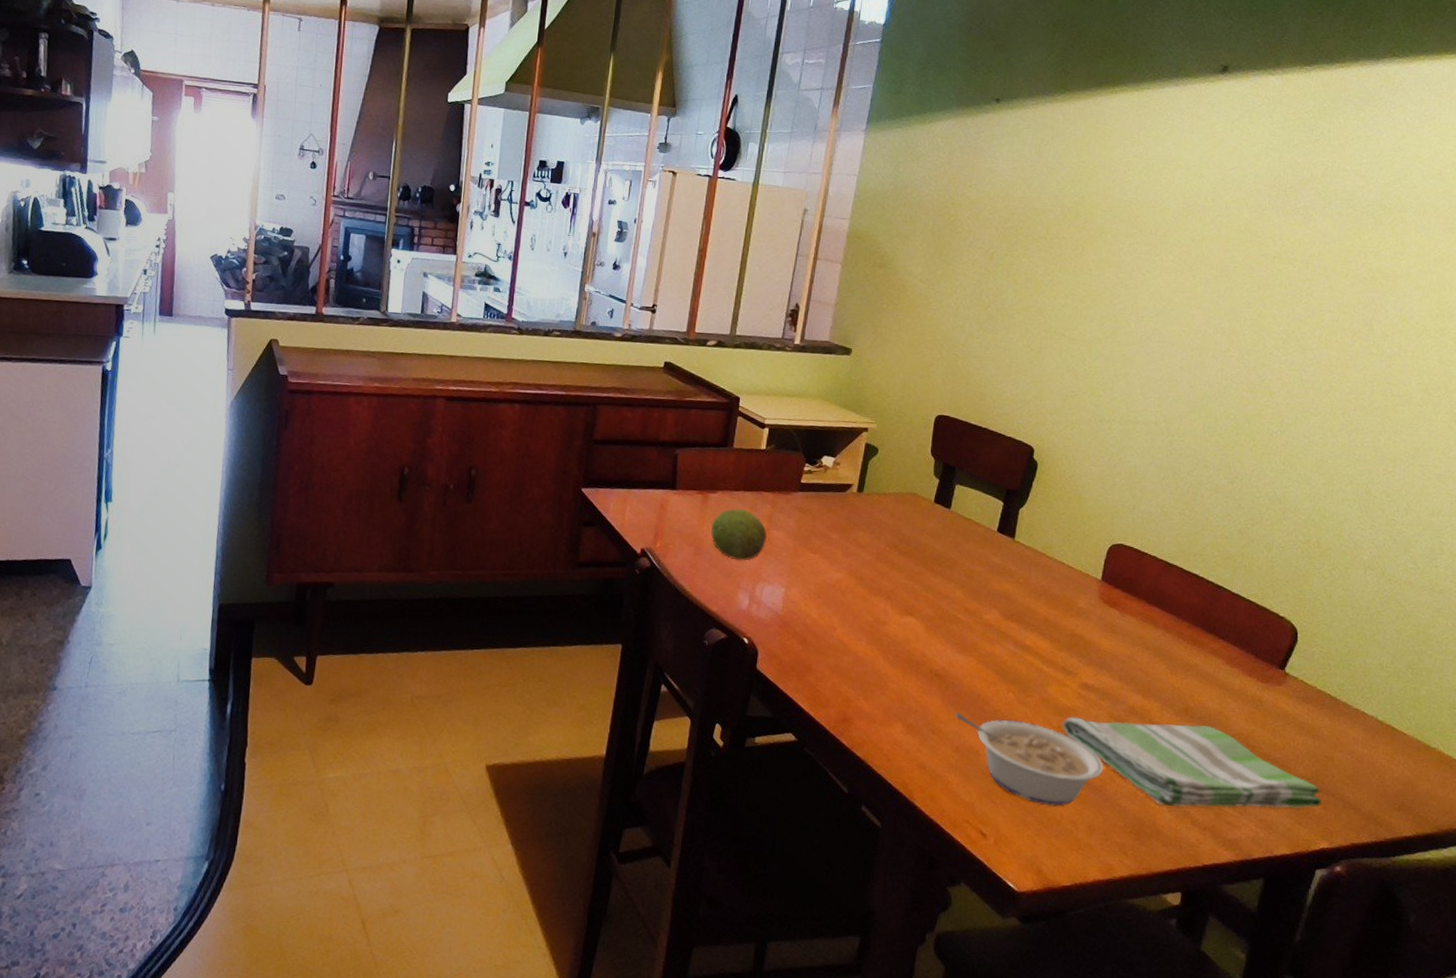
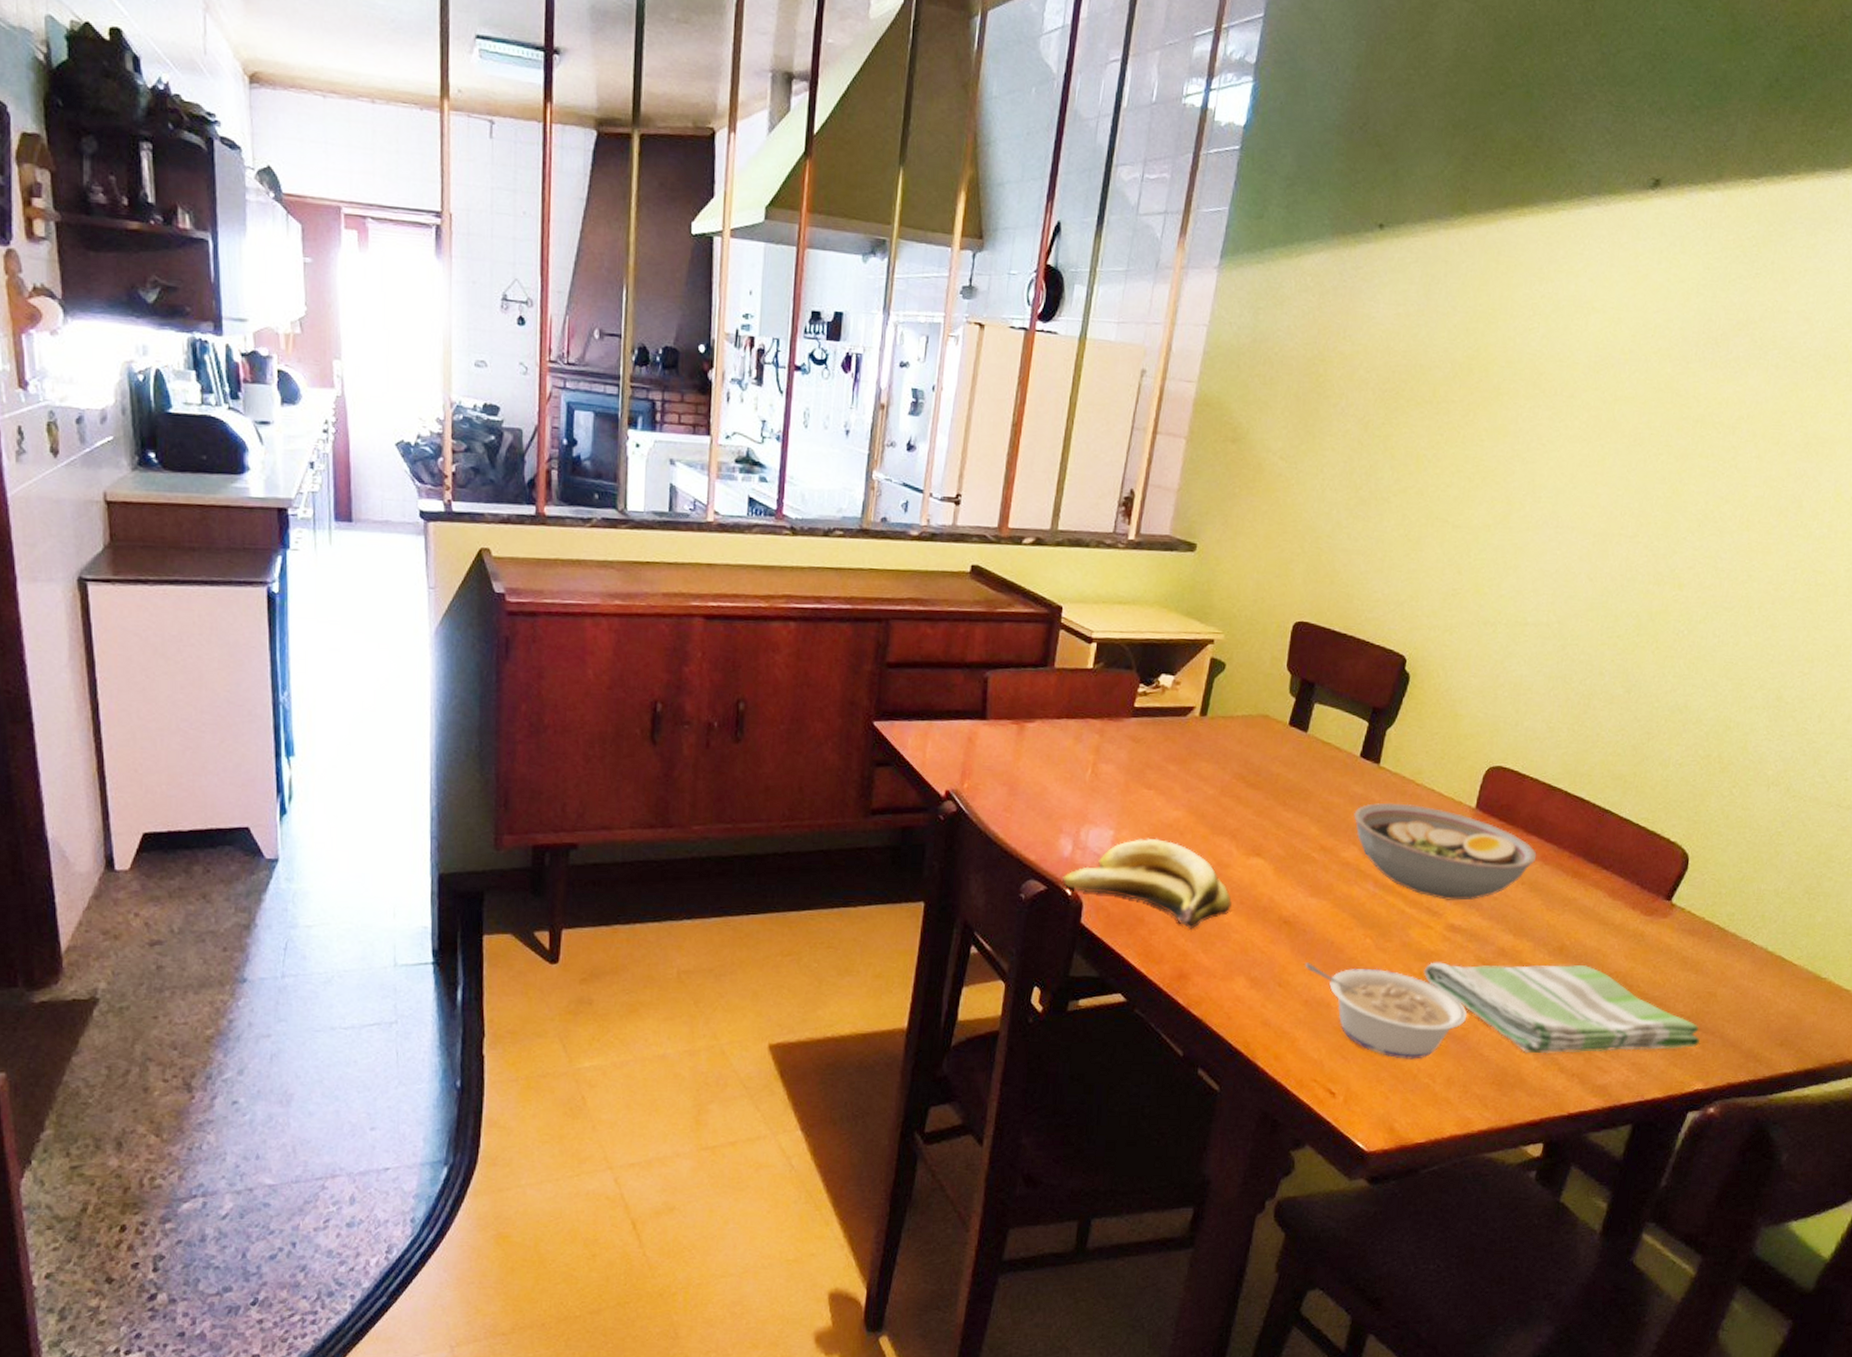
fruit: present [711,508,767,561] -> none [1028,739,1094,801]
banana: none [741,595,888,678] -> present [1063,838,1232,929]
bowl: none [993,572,1159,662] -> present [1354,802,1537,901]

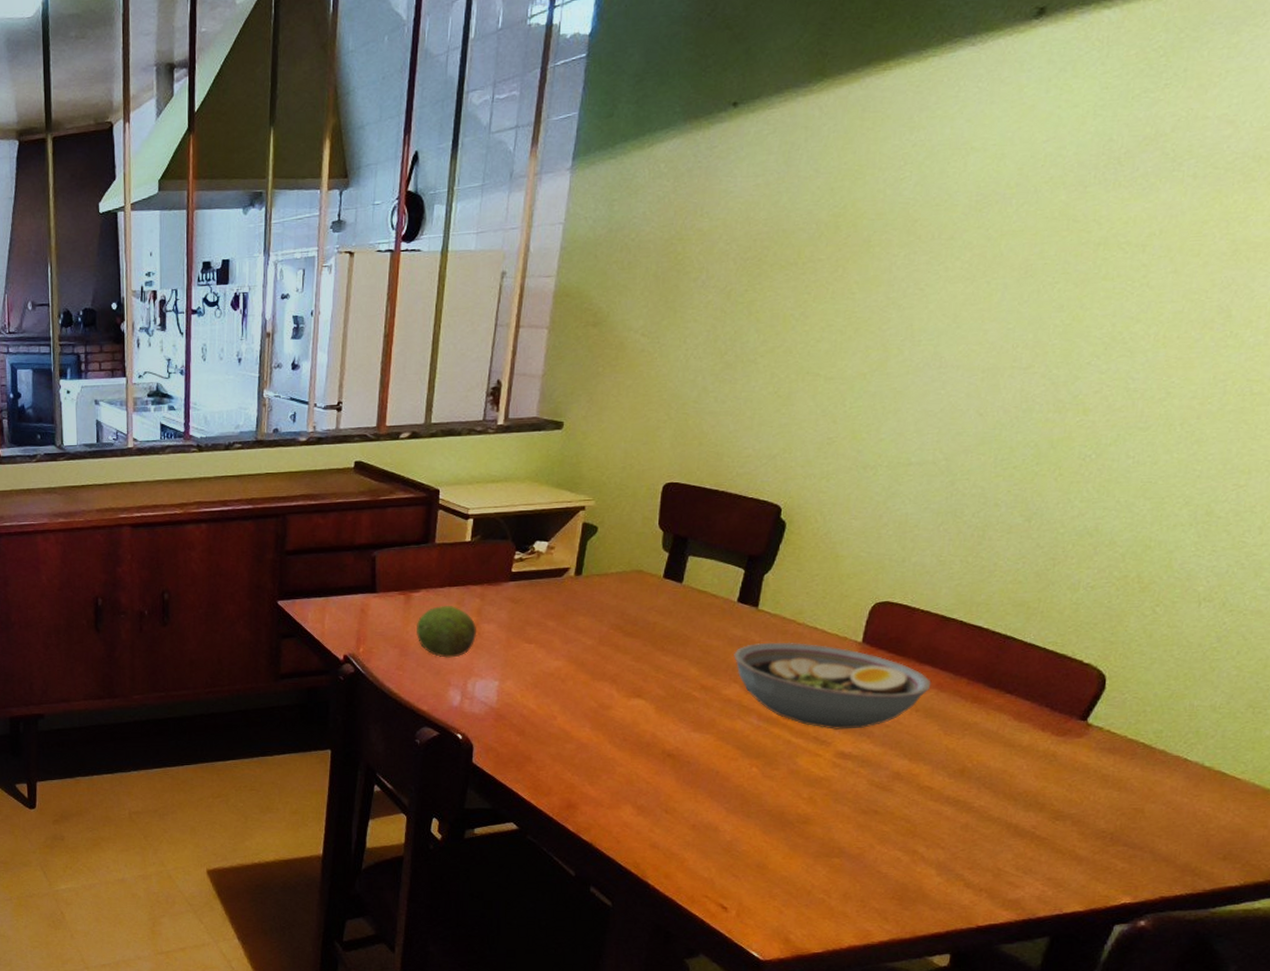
fruit: none [1028,739,1094,801] -> present [417,605,477,658]
banana: present [1063,838,1232,929] -> none [453,686,615,765]
legume: present [1305,962,1468,1060] -> none [690,791,862,877]
dish towel: present [1423,962,1700,1054] -> none [813,786,1126,871]

